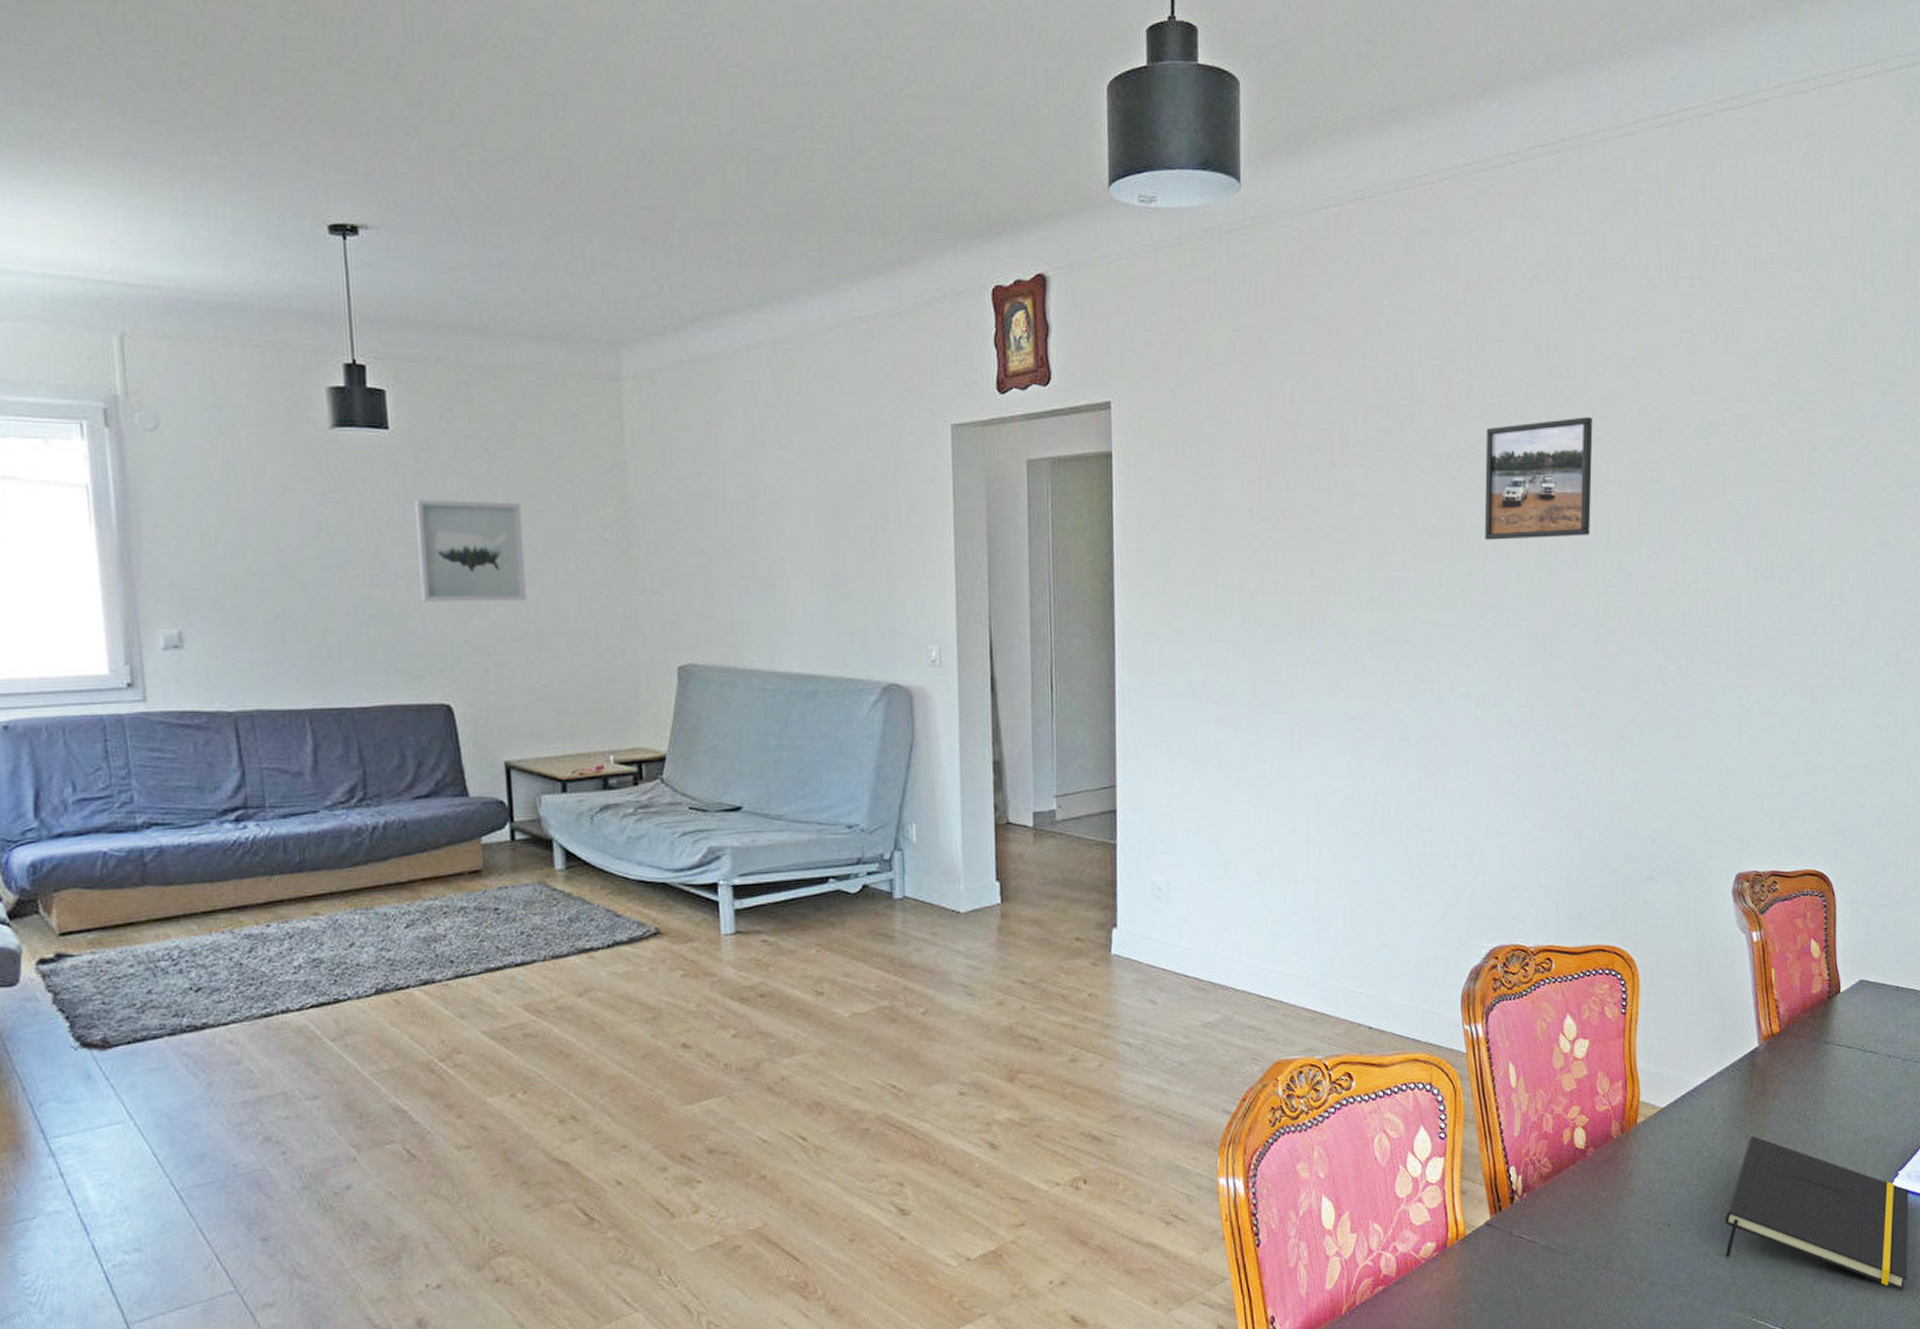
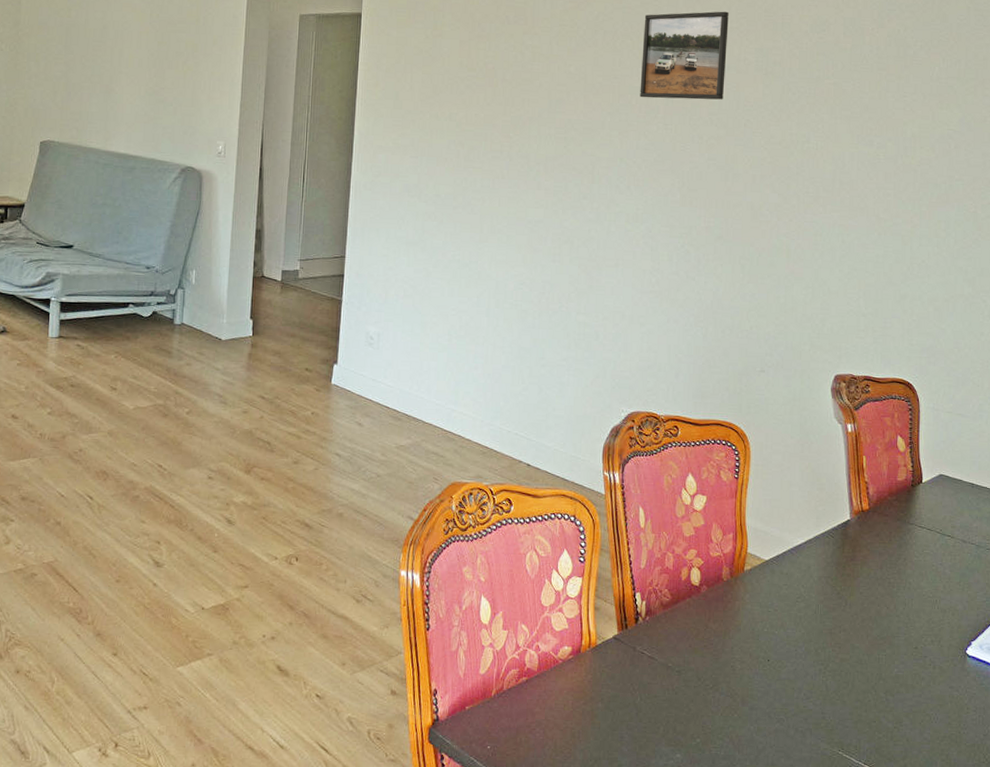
notepad: present [1724,1135,1909,1291] -> none [816,594,981,747]

